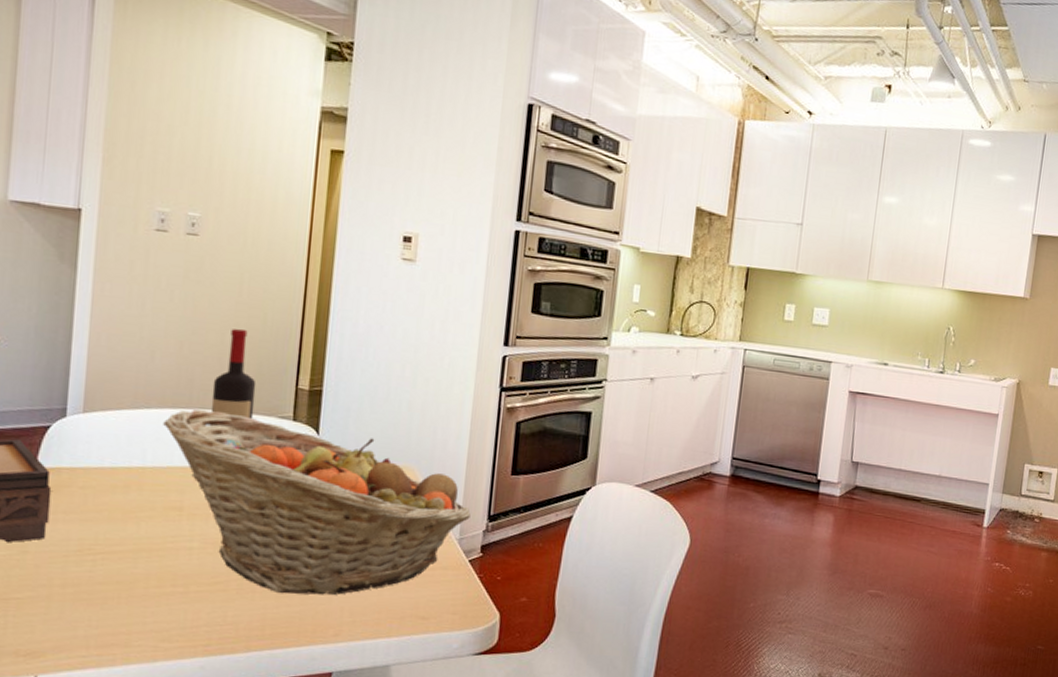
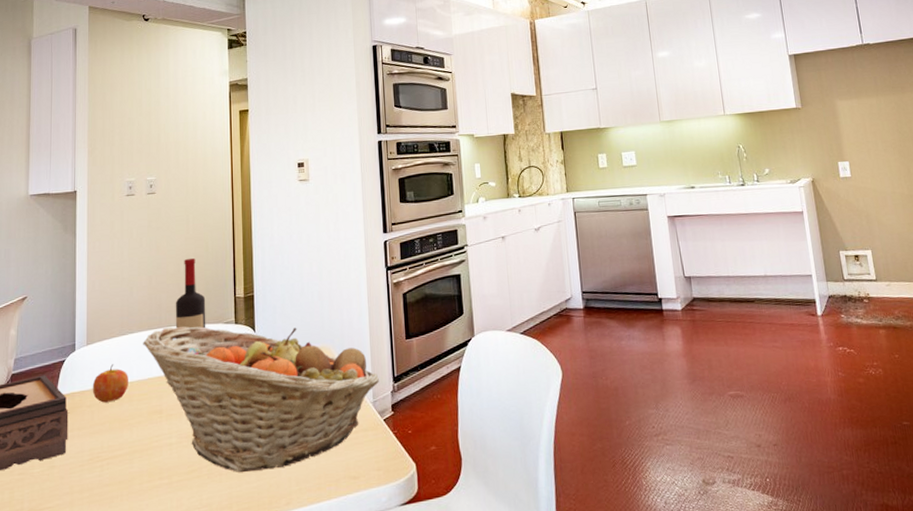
apple: none [87,441,140,487] -> present [92,364,128,403]

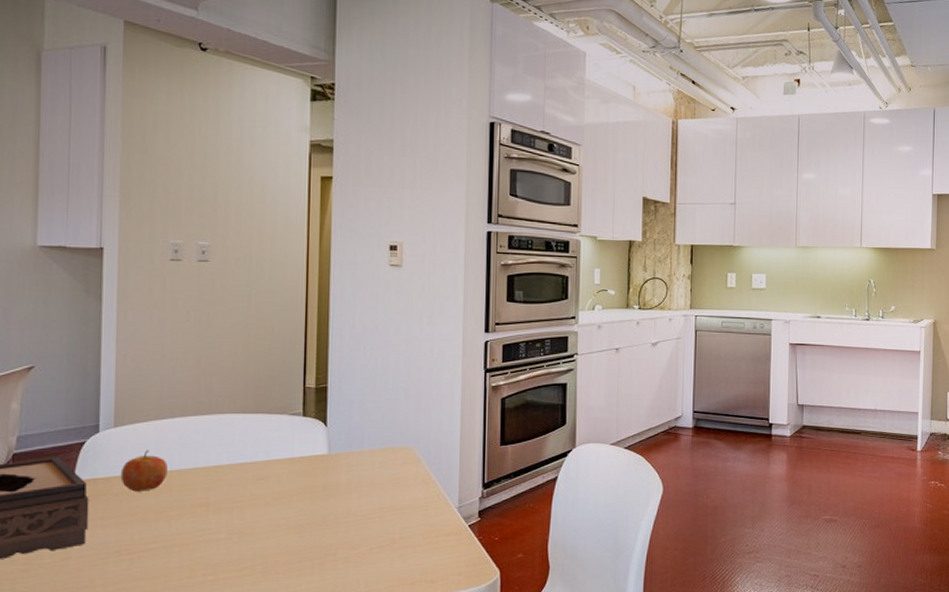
fruit basket: present [143,326,379,473] -> none [187,414,467,573]
wine bottle: present [175,257,206,329] -> none [229,339,268,419]

